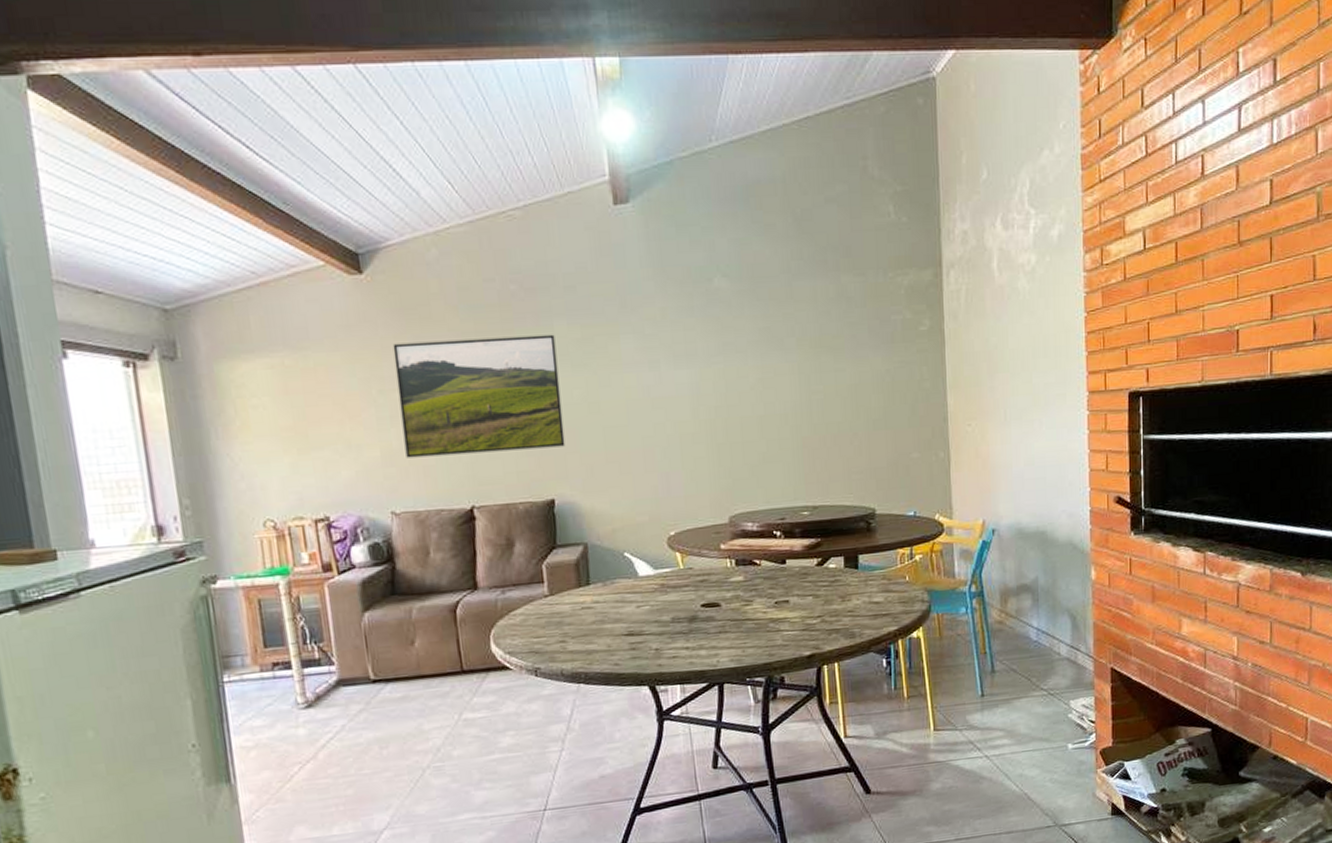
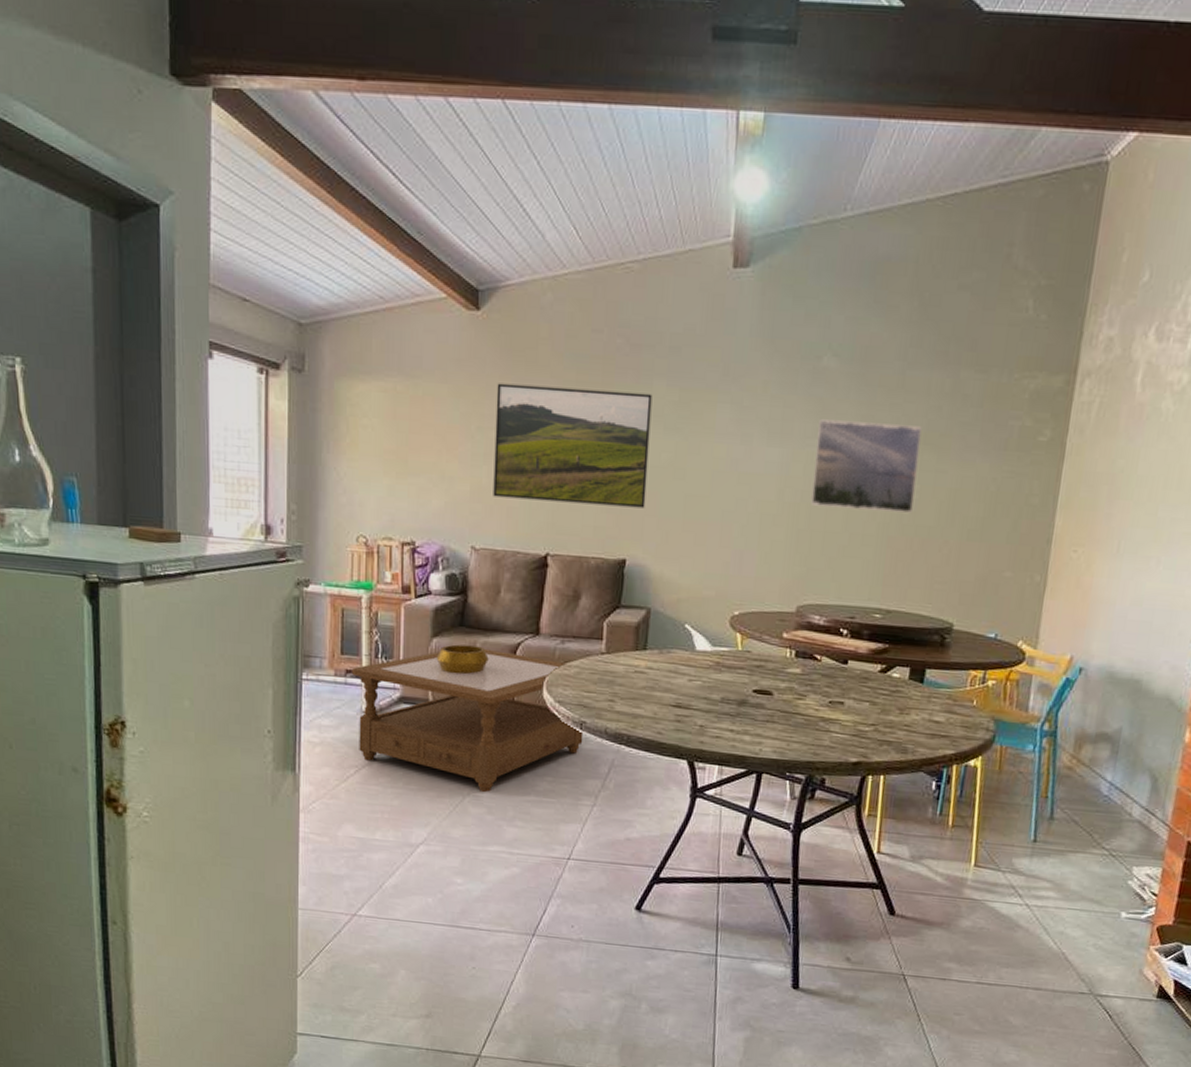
coffee table: none [278,612,541,762] -> present [351,648,584,793]
decorative bowl: none [371,612,428,646] -> present [436,644,489,675]
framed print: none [720,331,820,419] -> present [810,419,922,513]

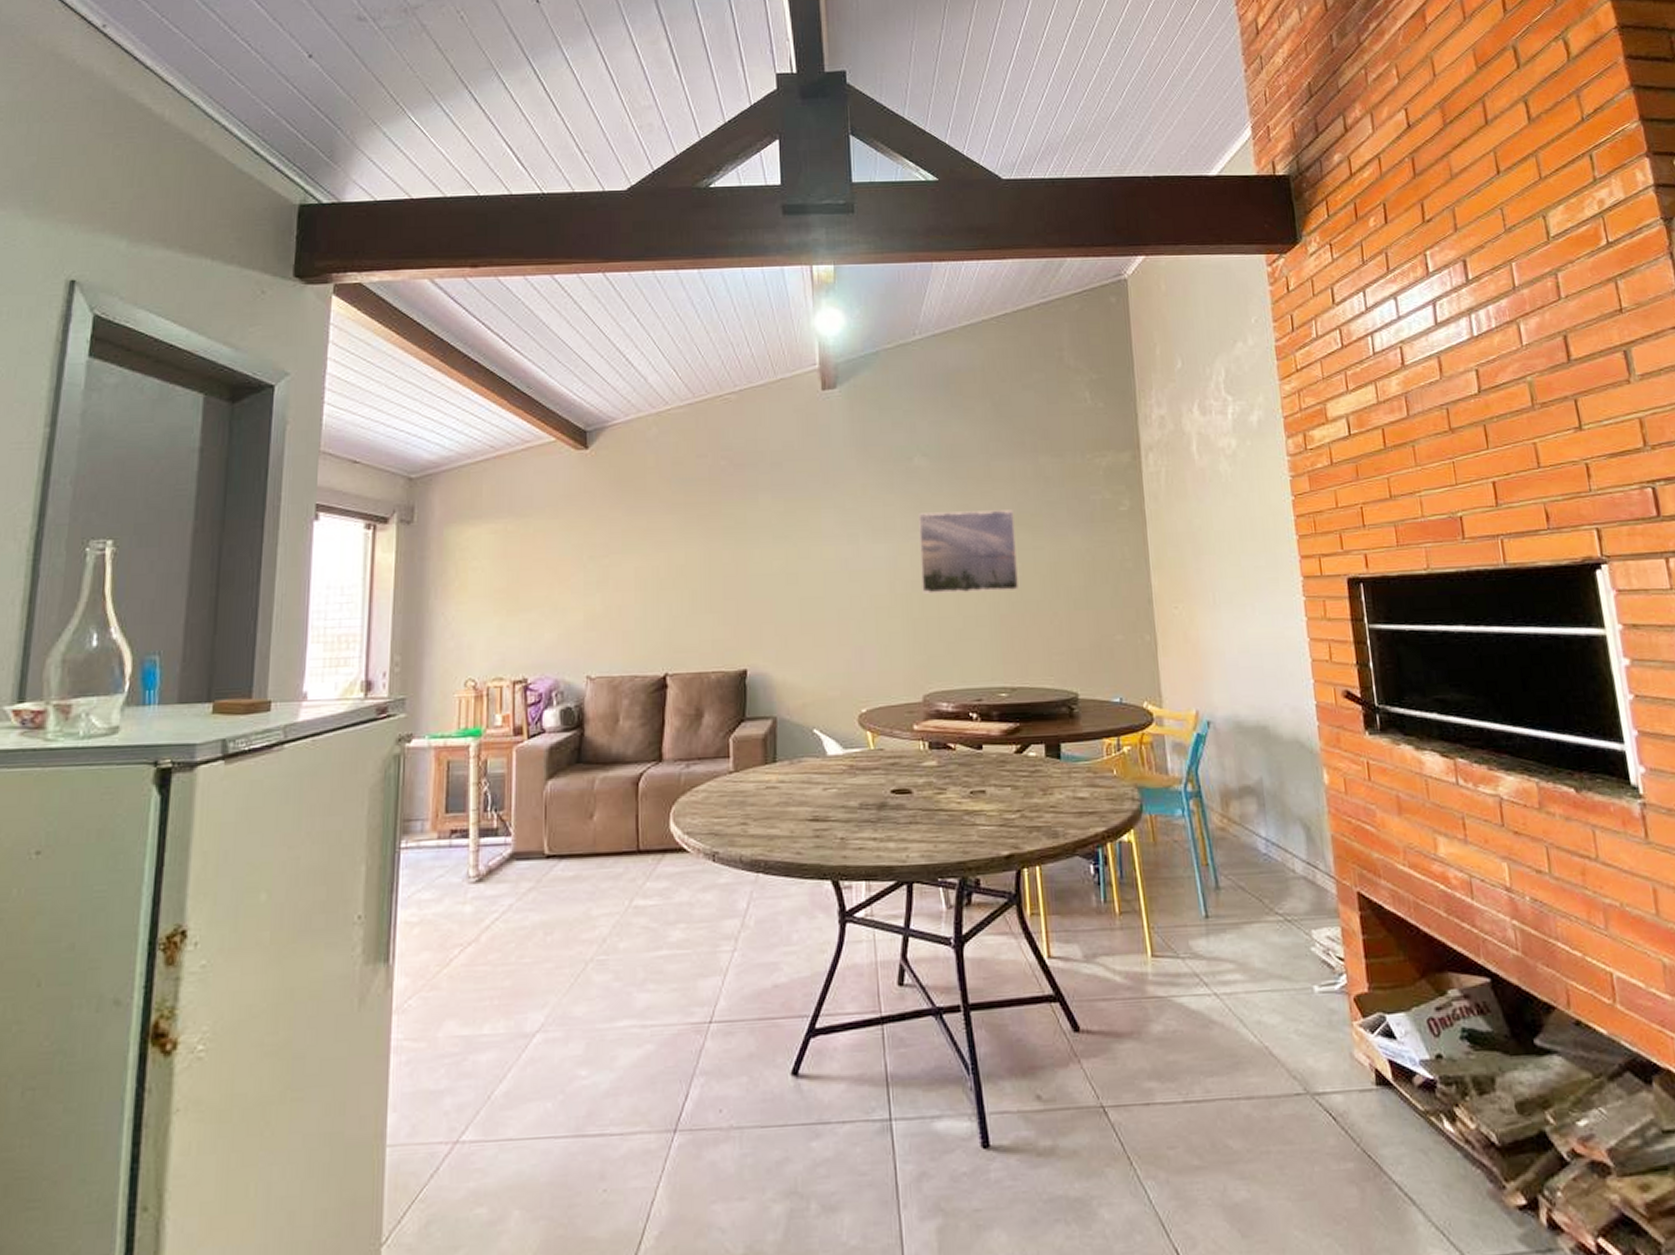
coffee table: present [351,648,584,793] -> none [456,784,717,955]
decorative bowl: present [436,644,489,675] -> none [551,783,609,818]
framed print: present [493,383,653,509] -> none [607,507,762,623]

